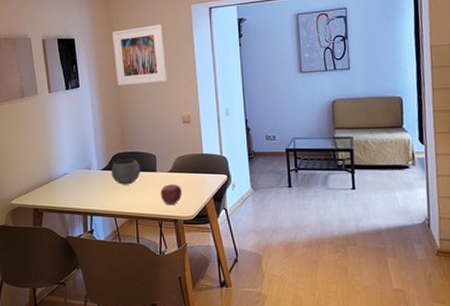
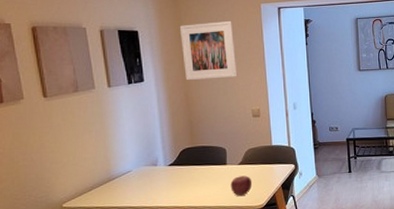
bowl: present [111,159,141,185] -> none [179,153,211,180]

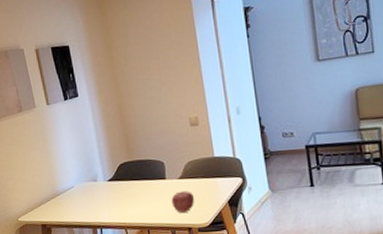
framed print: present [180,20,238,81] -> none [108,21,171,92]

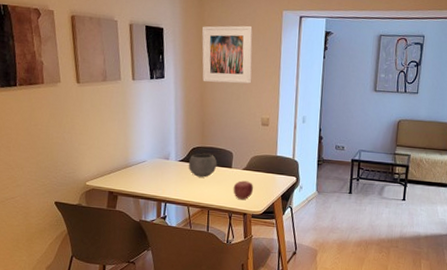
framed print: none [108,21,171,92] -> present [202,25,253,84]
bowl: none [117,167,150,195] -> present [188,153,217,178]

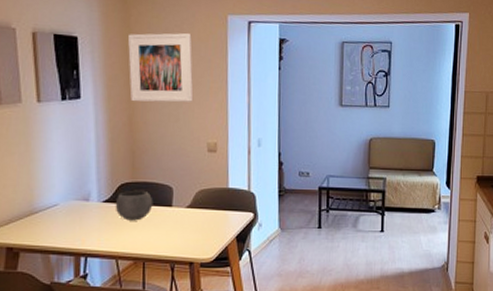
apple: present [233,180,254,199] -> none [175,221,202,245]

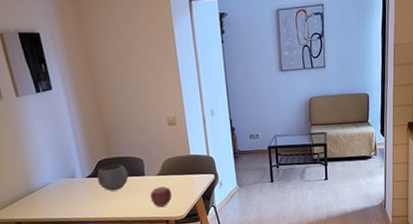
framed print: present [128,32,194,103] -> none [84,17,150,88]
apple: none [175,221,202,245] -> present [150,186,172,207]

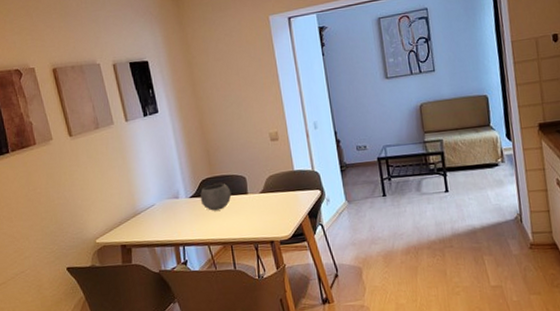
apple: present [150,186,172,207] -> none [253,204,277,226]

